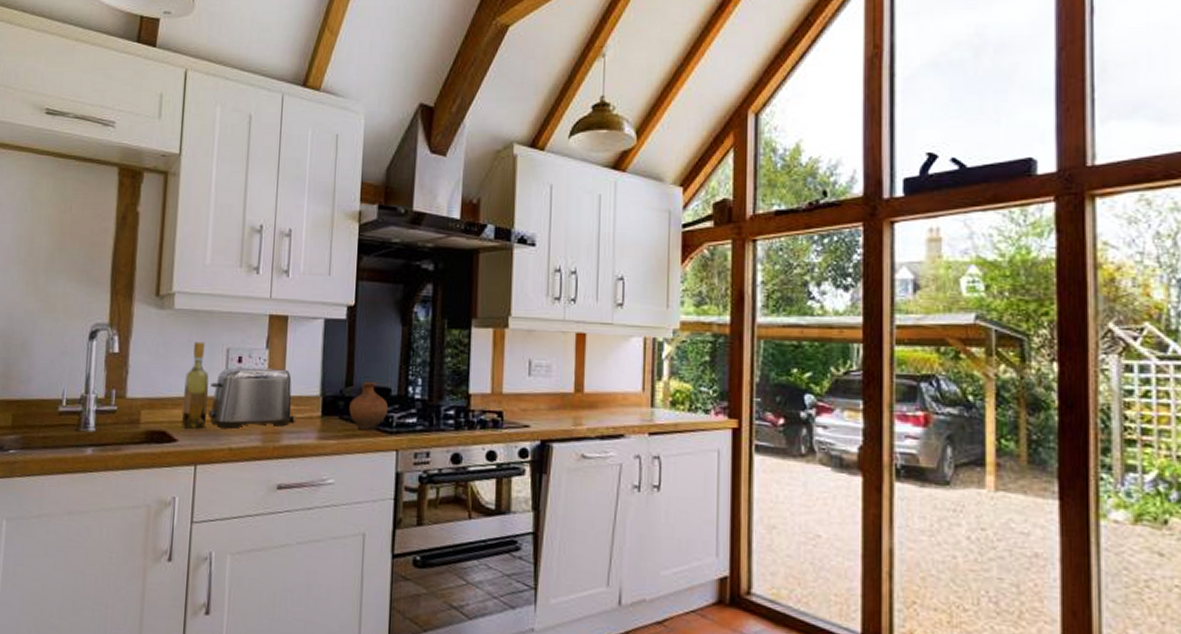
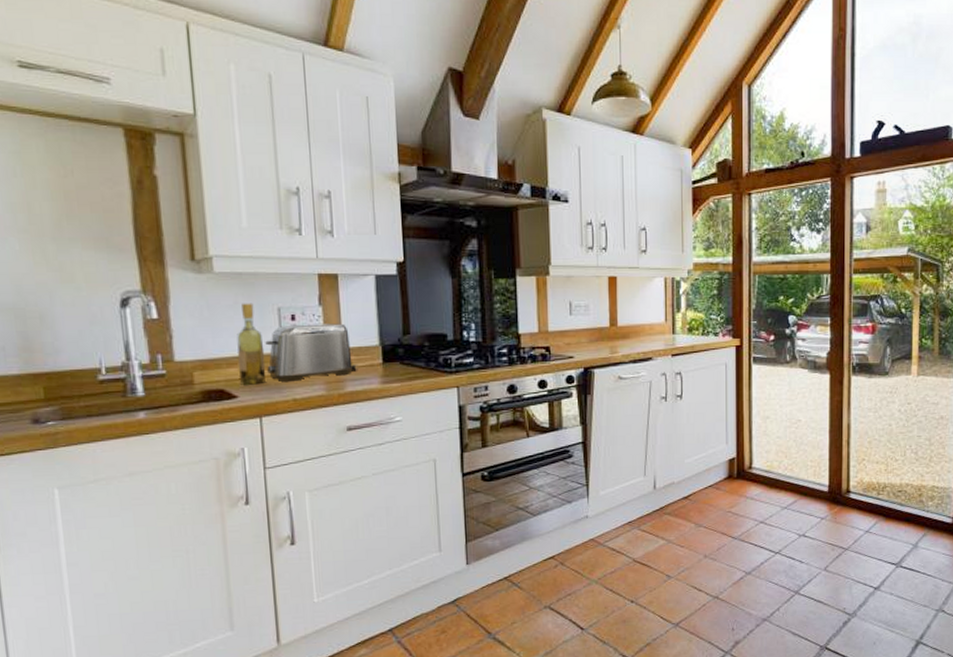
ceramic jug: present [349,381,388,431] -> none [408,329,446,372]

